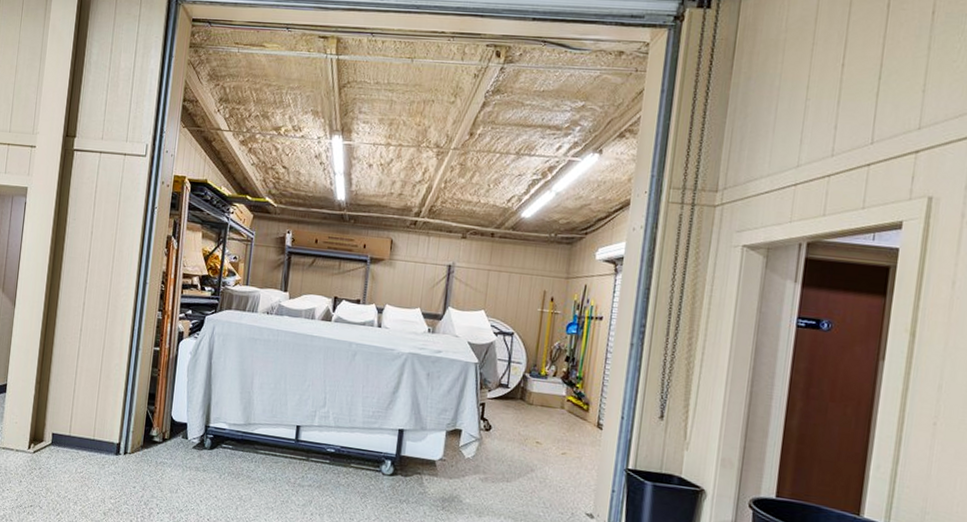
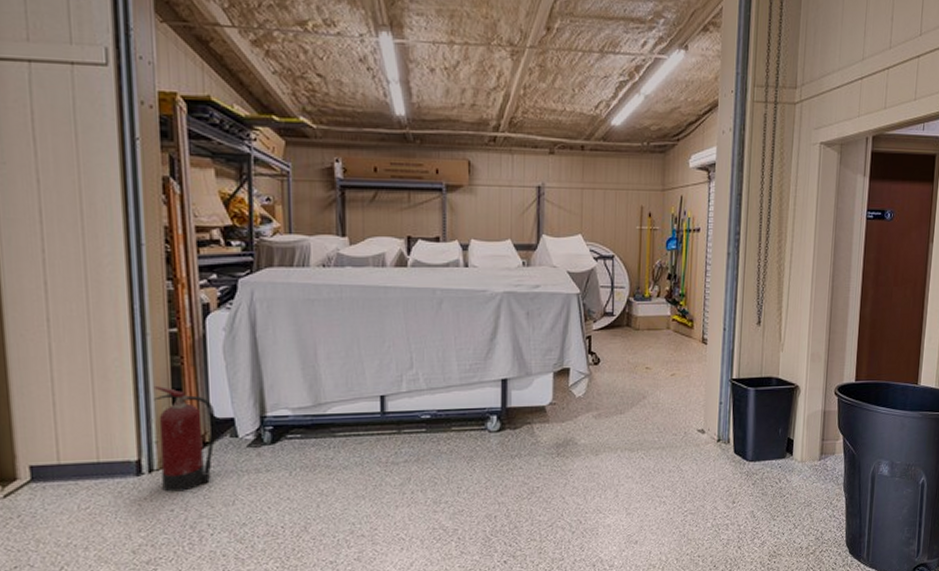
fire extinguisher: none [131,389,175,474] -> present [153,386,216,492]

